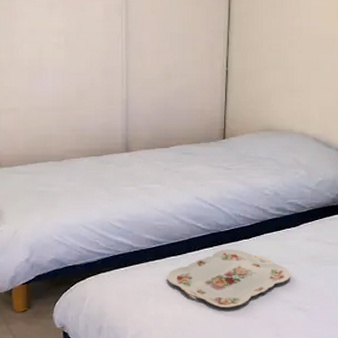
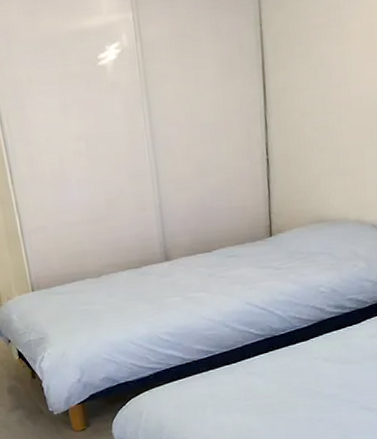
serving tray: present [167,249,291,308] -> none [223,353,355,413]

